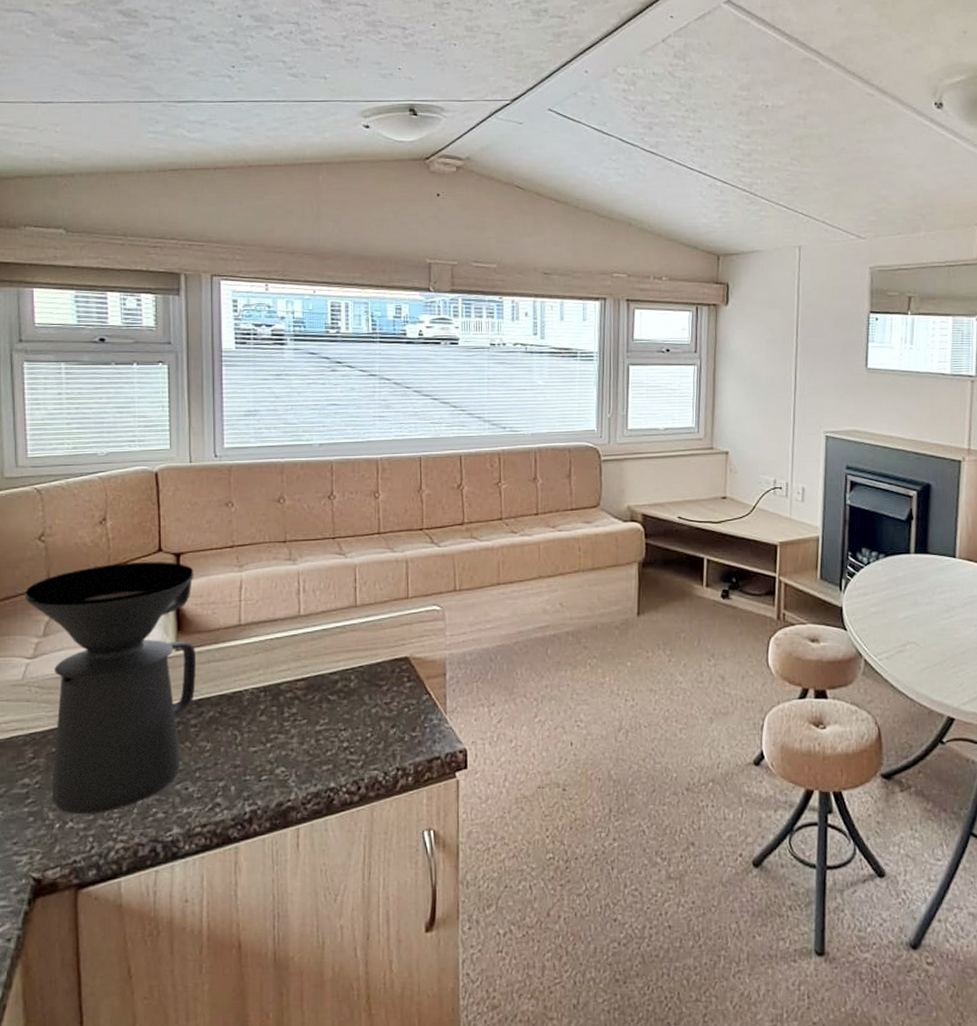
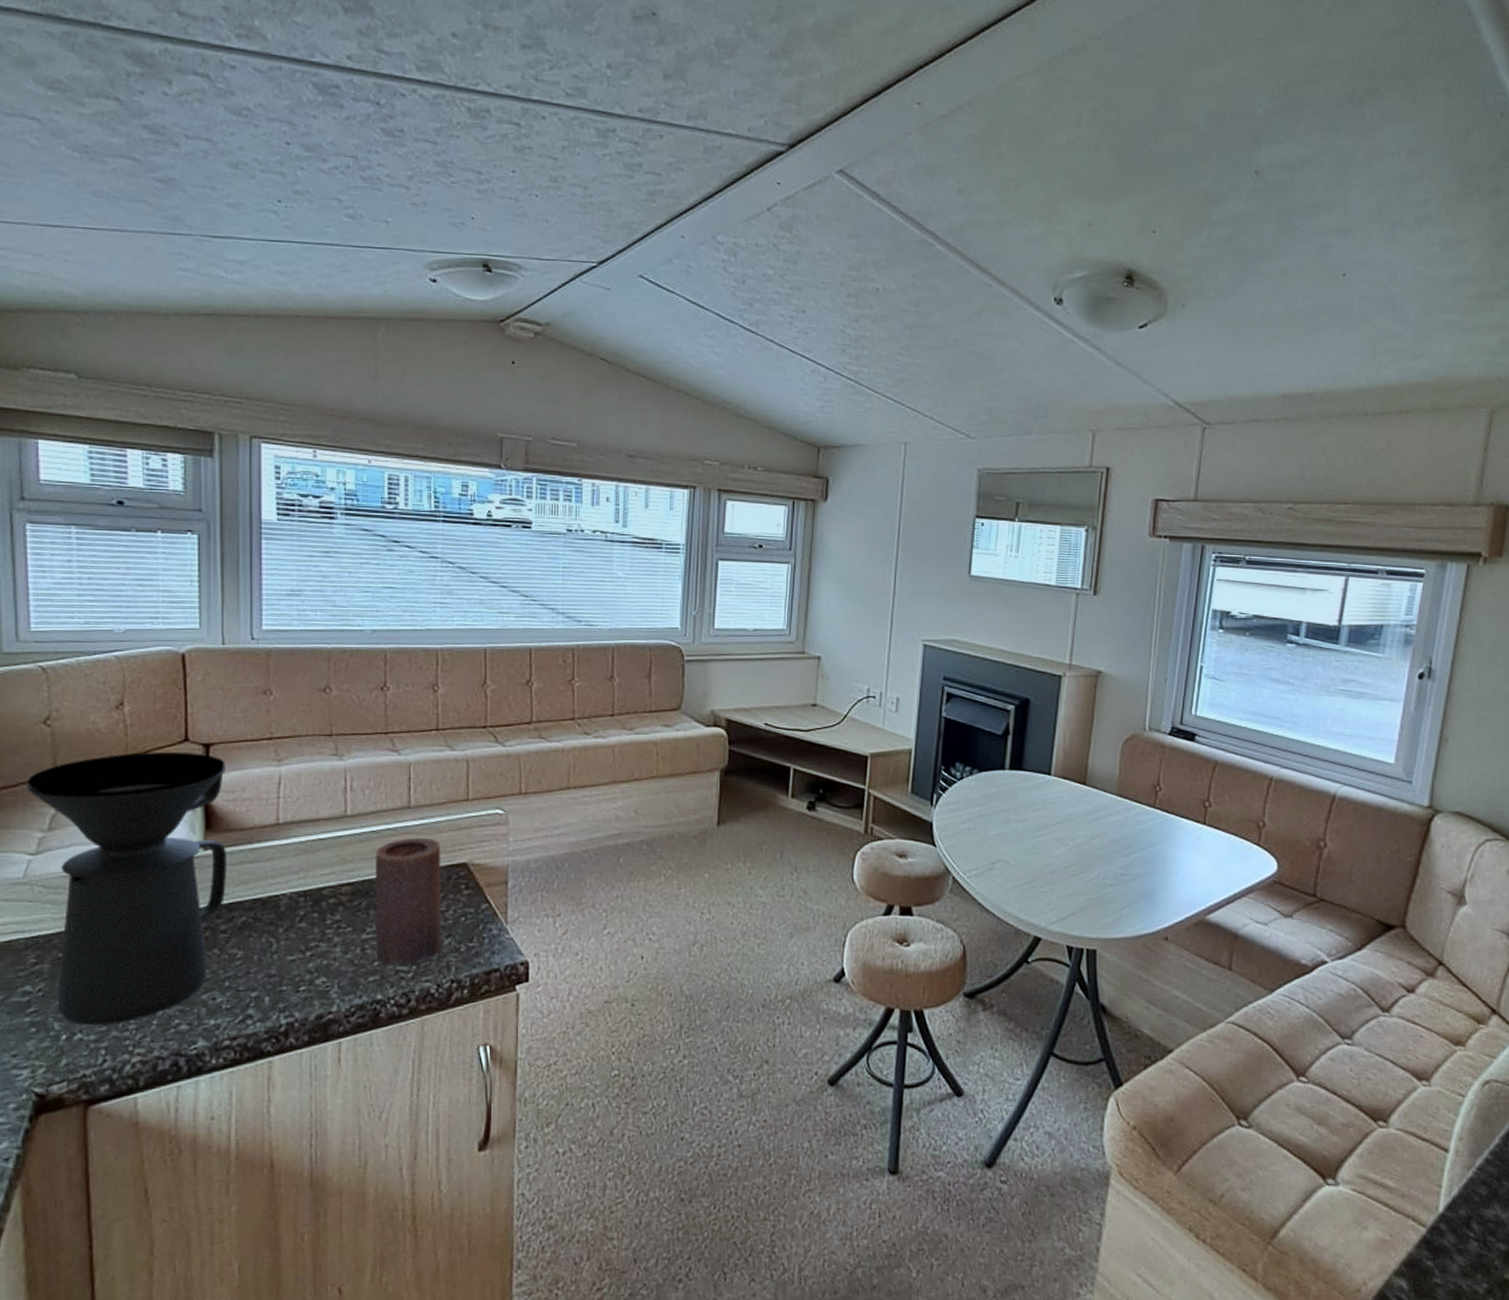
candle: none [327,634,387,755] -> present [375,837,442,966]

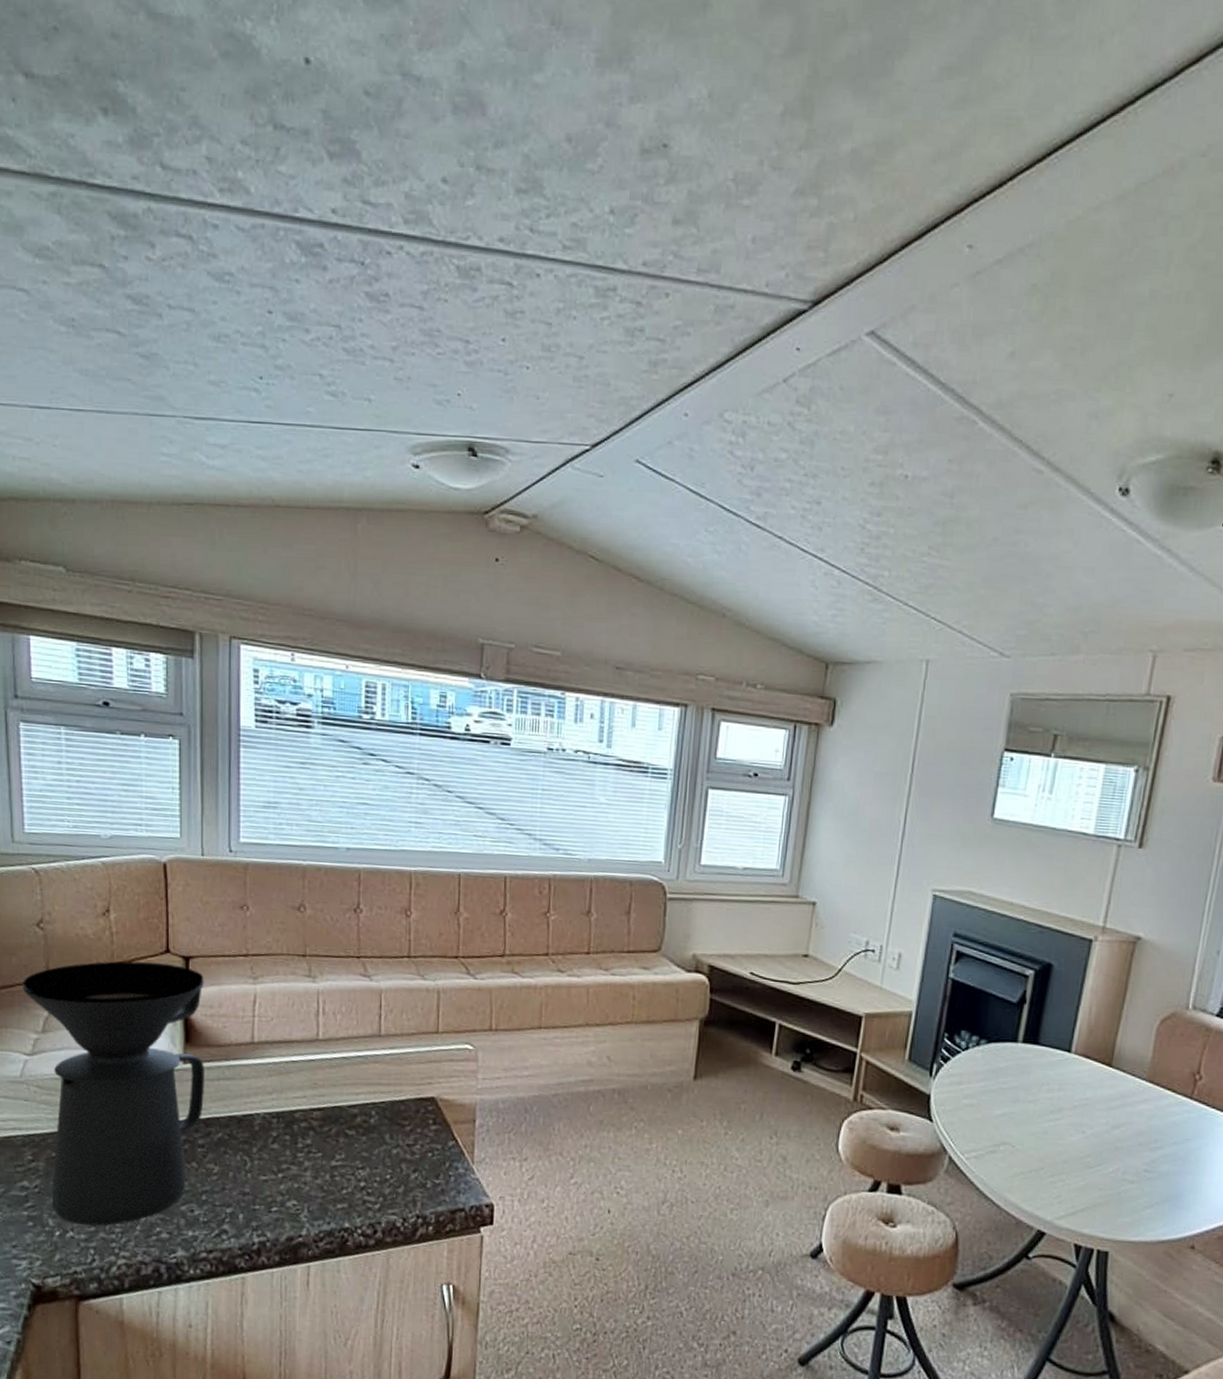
candle: present [375,837,442,966] -> none [344,1067,410,1197]

